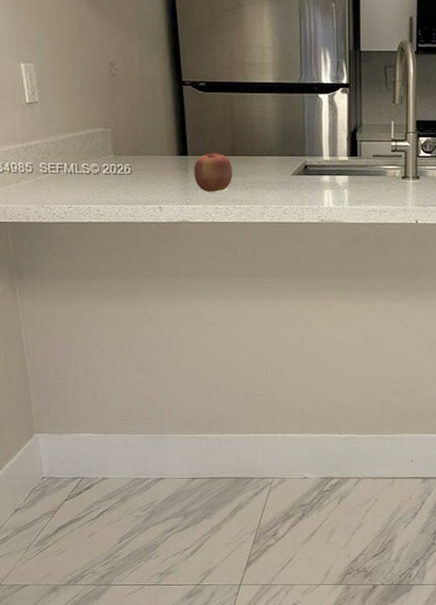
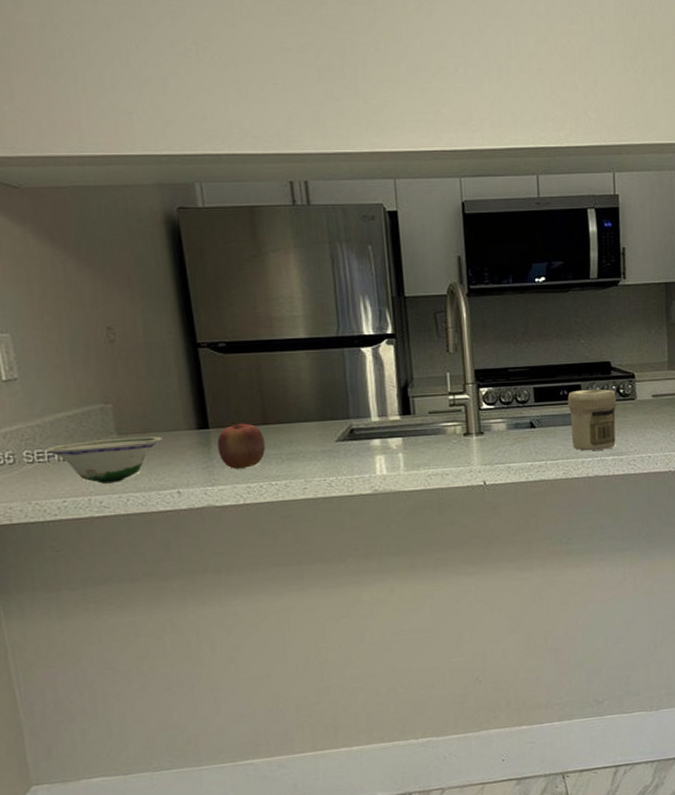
bowl: none [57,158,150,195] -> present [45,436,163,484]

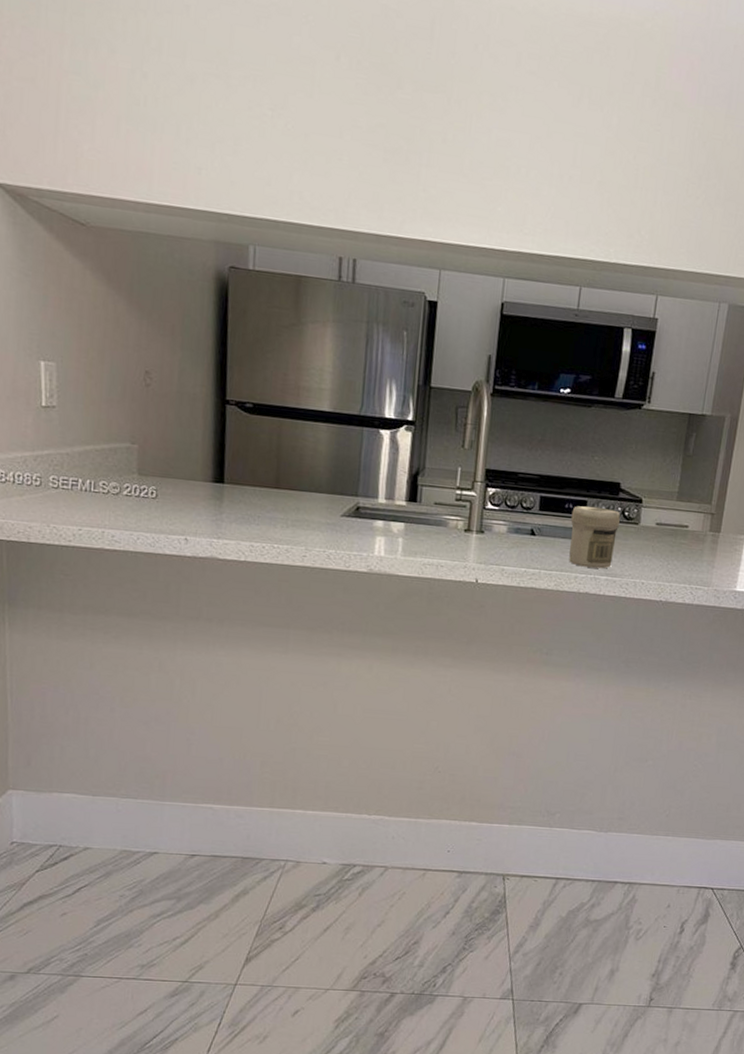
bowl: present [45,436,163,484] -> none [70,475,179,520]
apple: present [217,421,266,469] -> none [229,480,275,527]

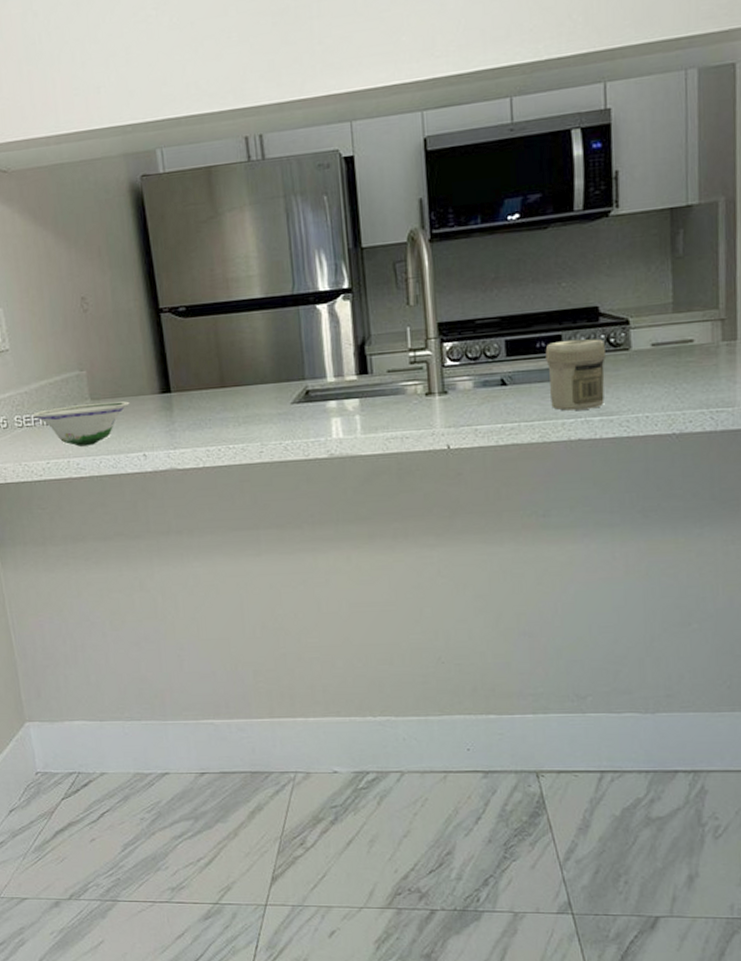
bowl: none [70,475,179,520] -> present [32,401,130,447]

